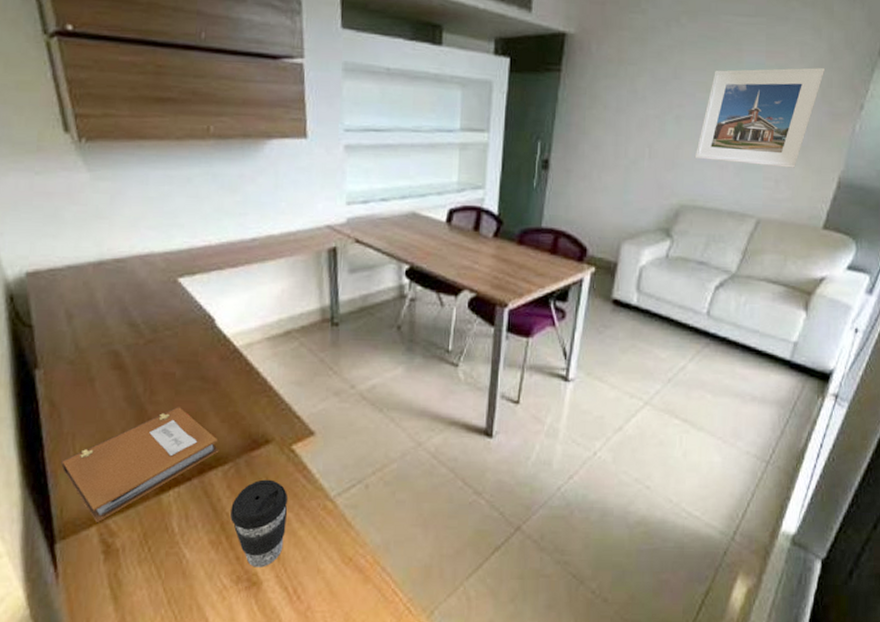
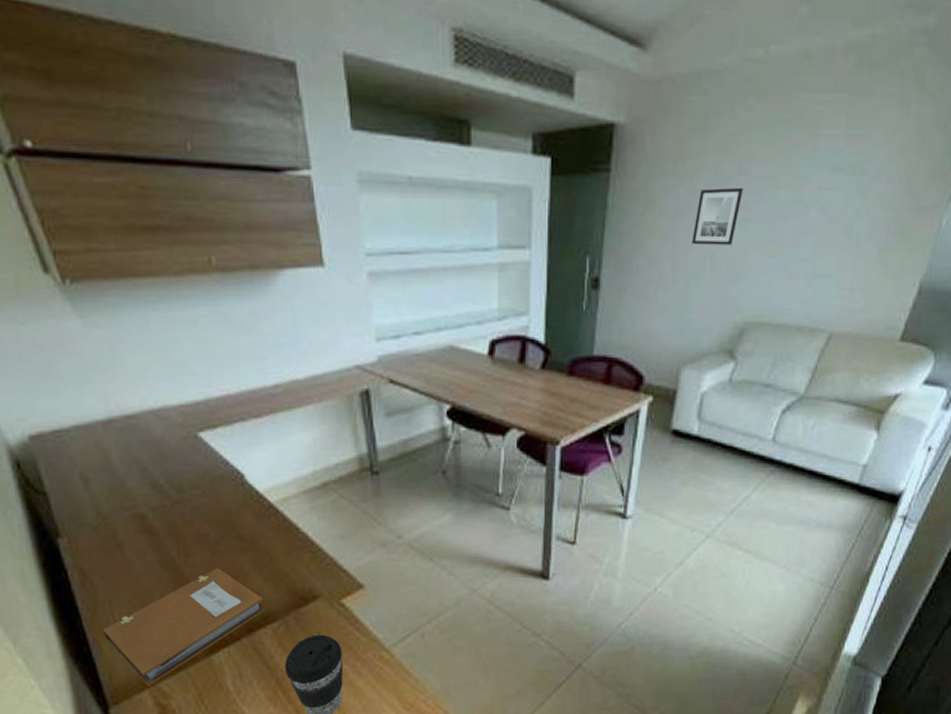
wall art: none [631,89,678,138] -> present [691,187,744,245]
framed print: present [694,67,826,168] -> none [761,153,912,273]

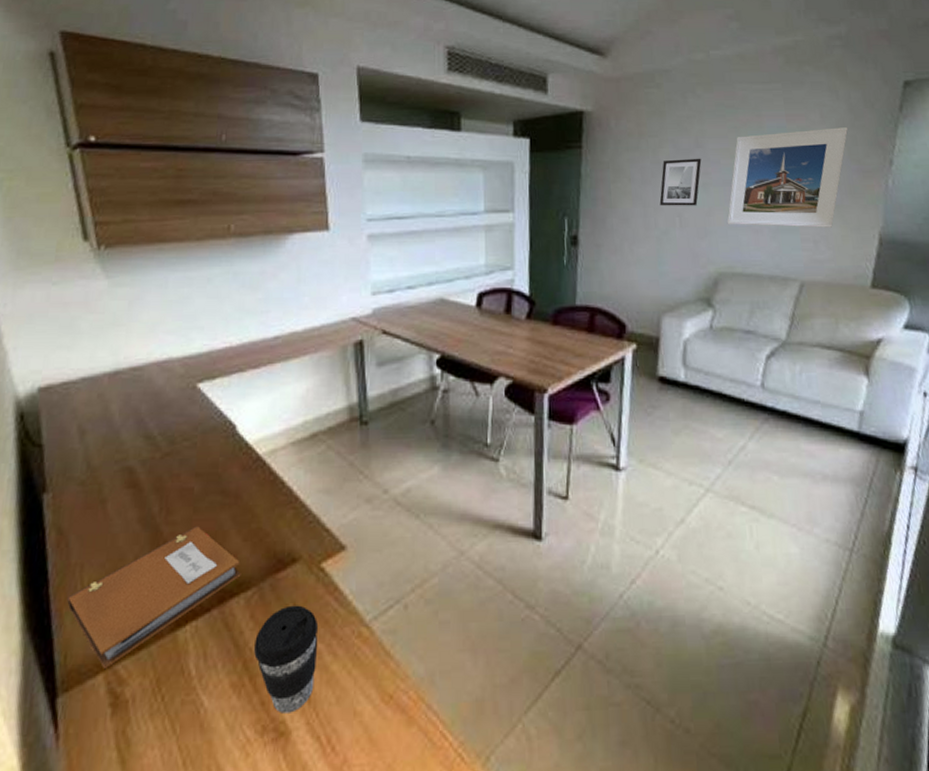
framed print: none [761,153,912,273] -> present [727,127,849,228]

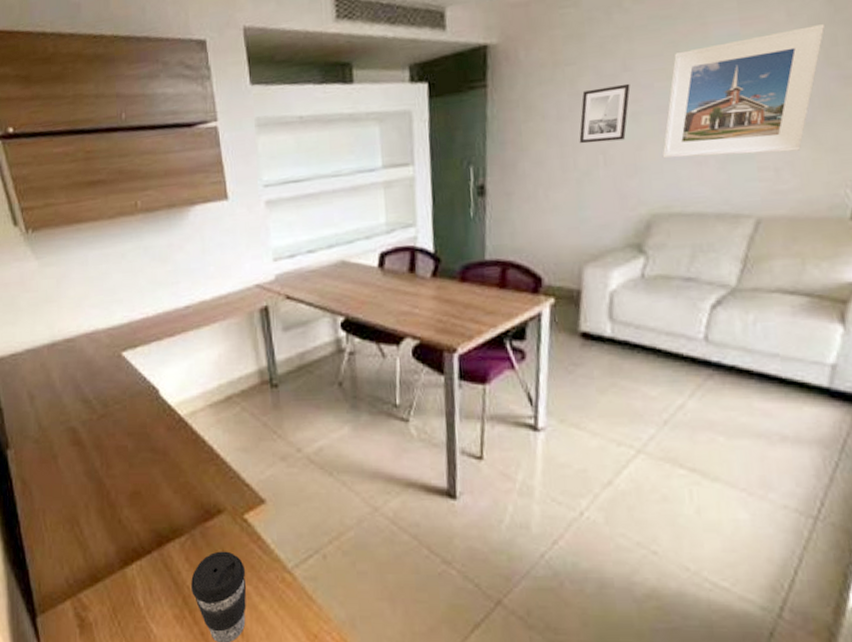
notebook: present [67,526,241,670] -> none [36,479,175,597]

